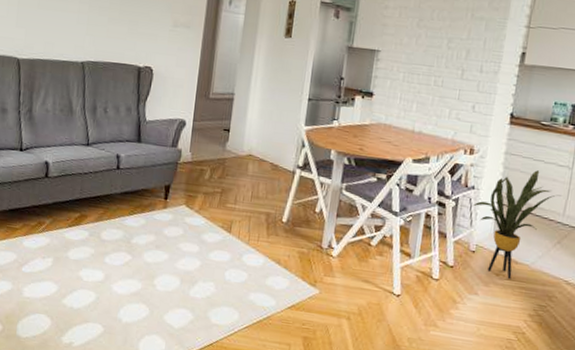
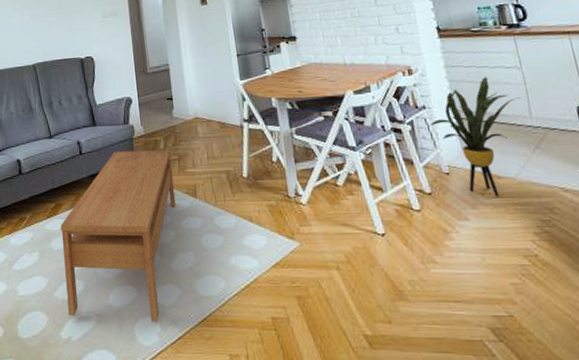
coffee table: none [74,172,215,340] -> present [60,150,176,321]

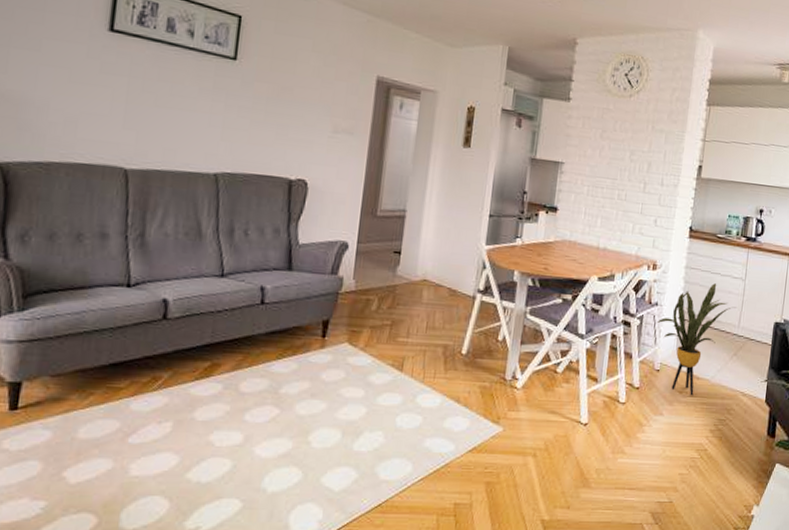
coffee table: present [60,150,176,321] -> none [202,306,383,507]

